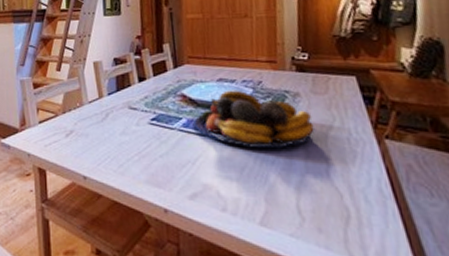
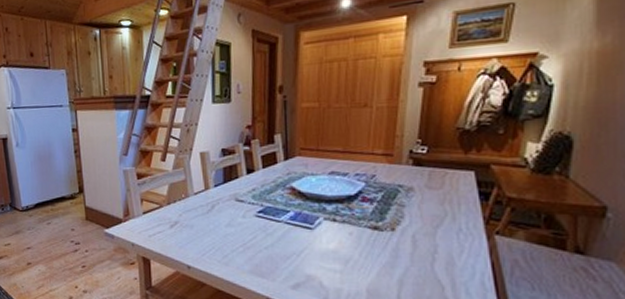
fruit bowl: present [192,90,315,149] -> none [300,183,424,242]

